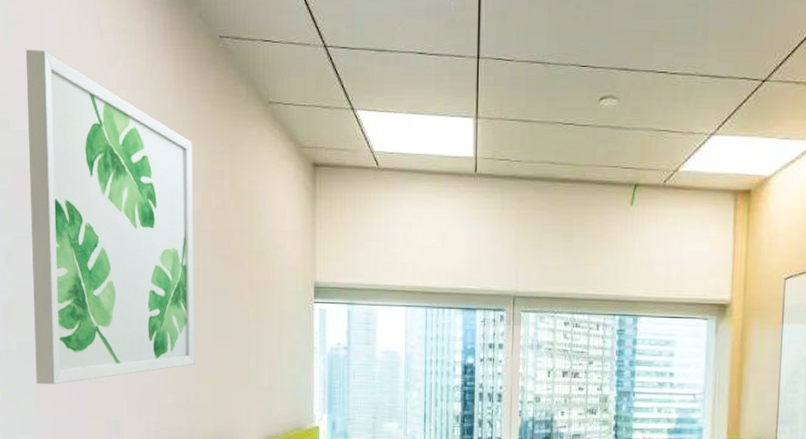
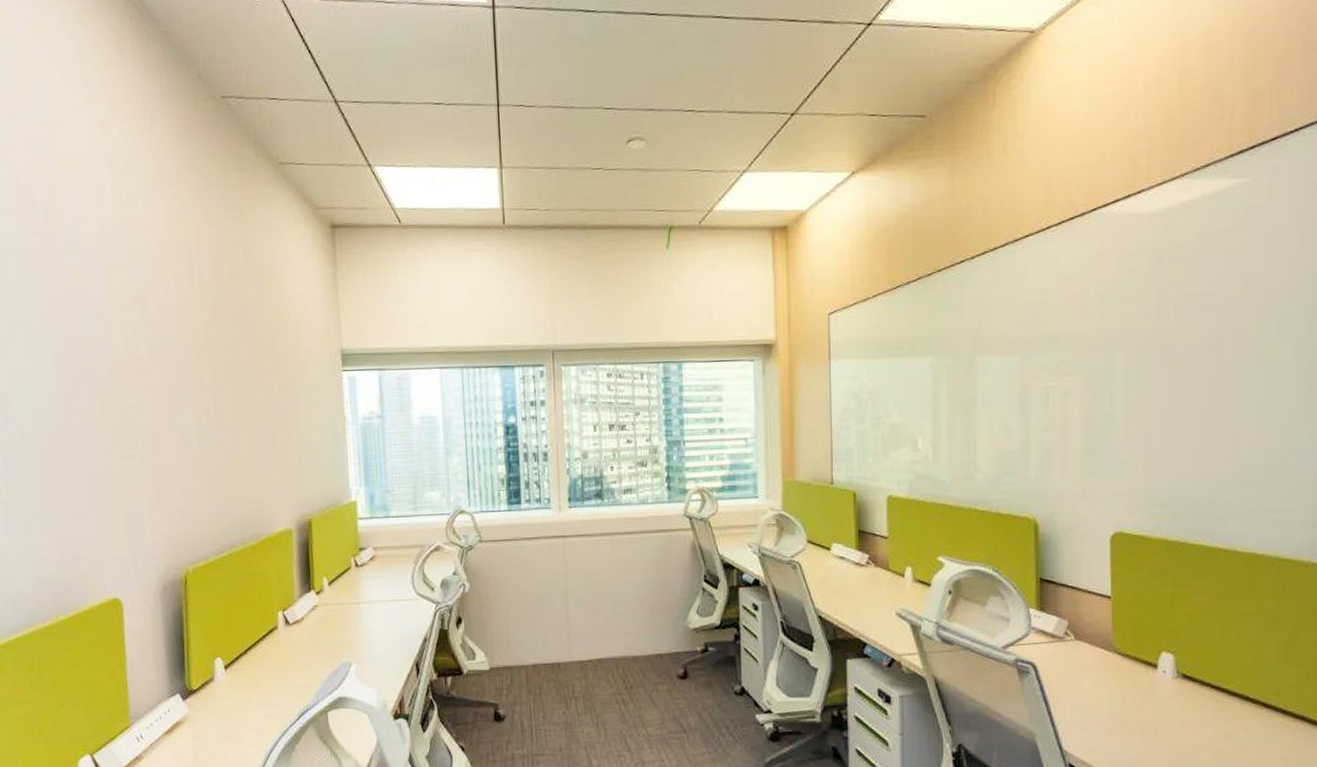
wall art: present [26,49,196,384] -> none [10,120,218,478]

